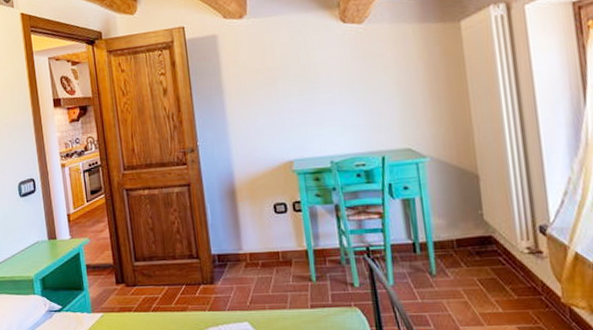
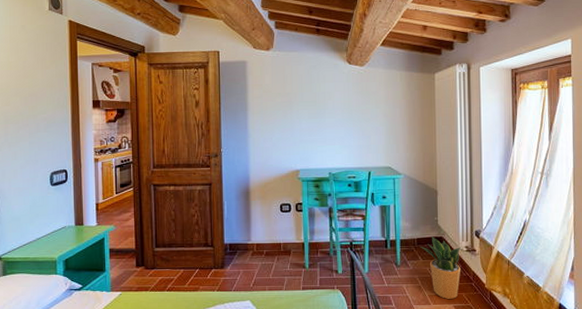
potted plant: none [461,234,524,318] -> present [420,235,461,299]

